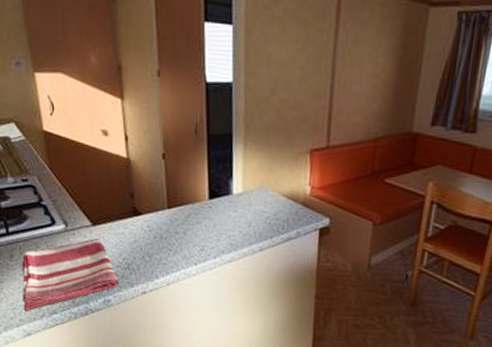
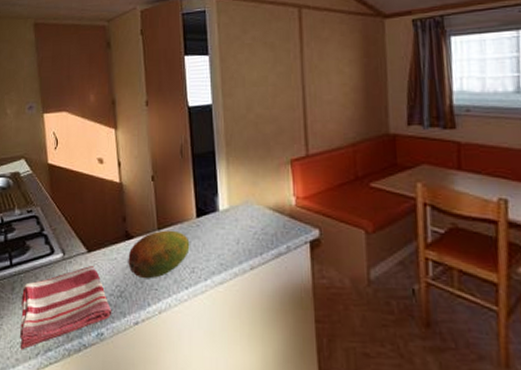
fruit: none [136,209,201,254] -> present [128,230,190,279]

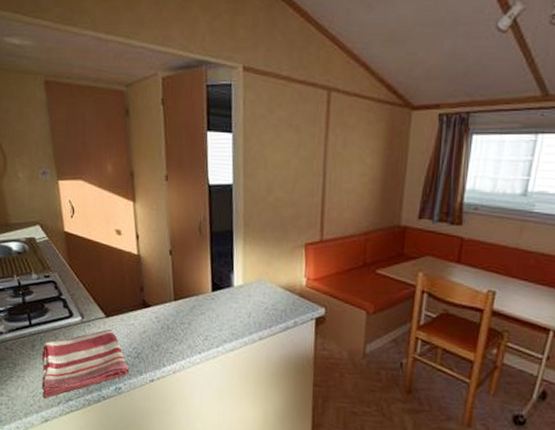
fruit: present [128,230,190,279] -> none [145,301,204,344]

